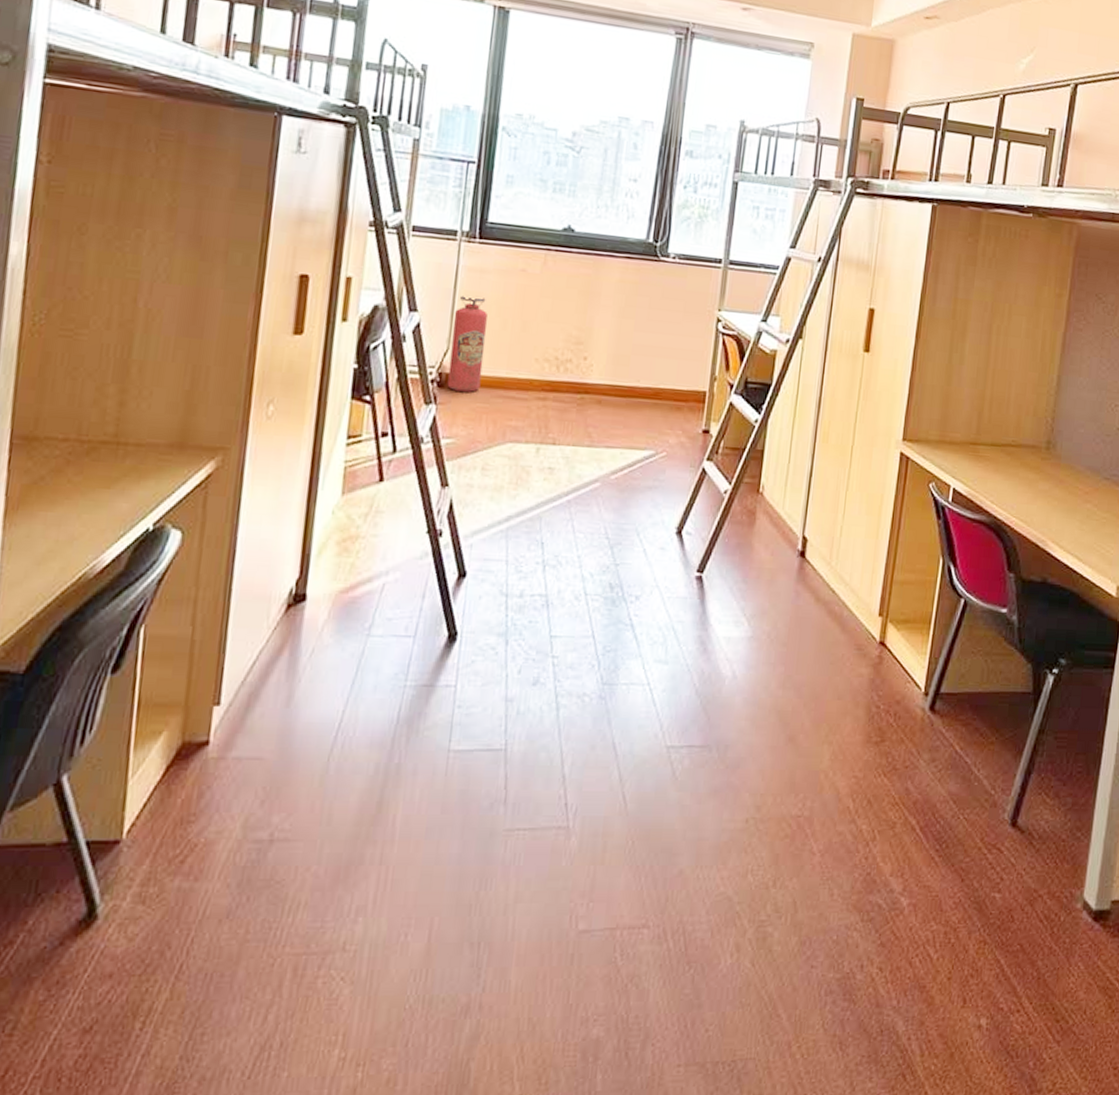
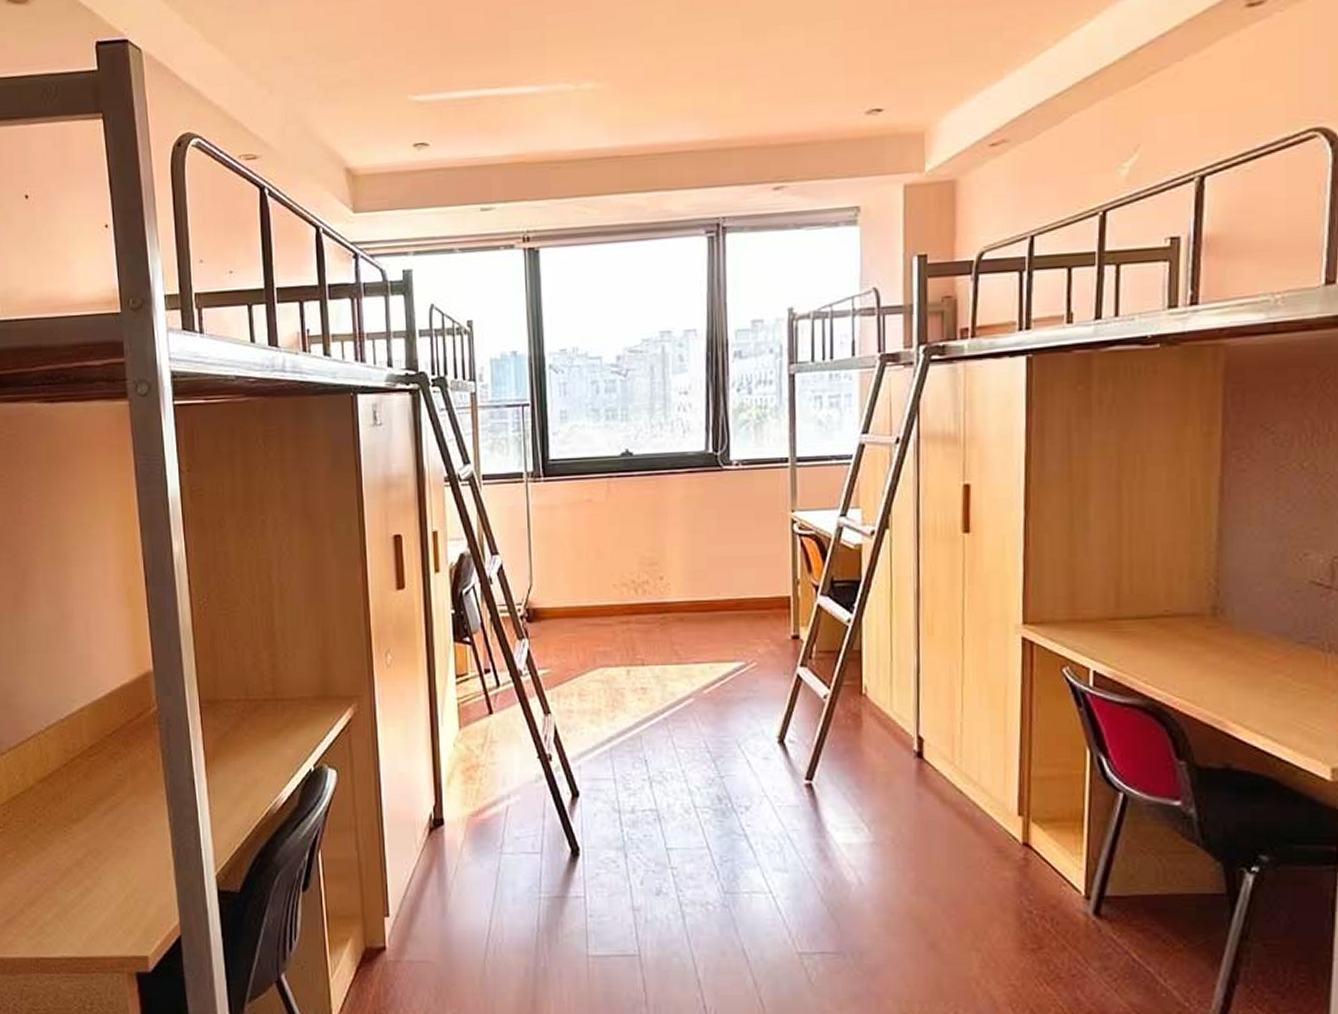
fire extinguisher: present [447,295,488,392] -> none [531,533,566,624]

